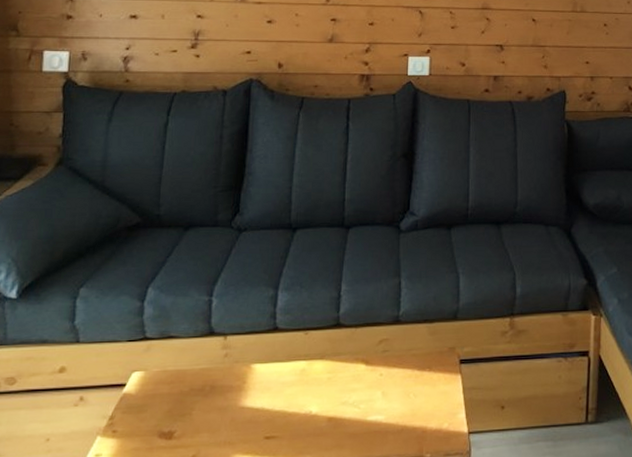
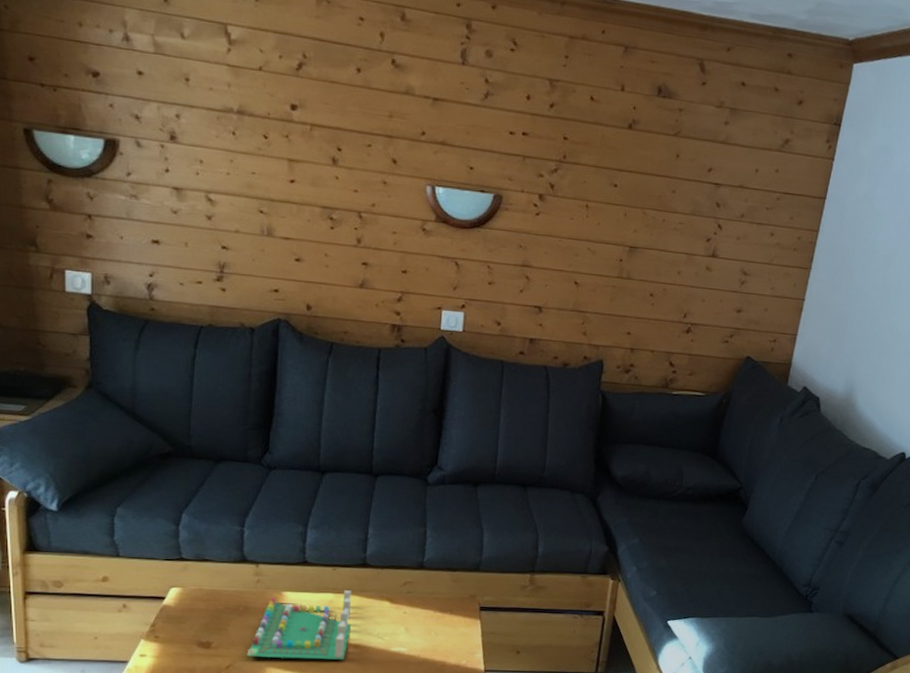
board game: none [212,355,324,444] -> present [246,590,351,660]

